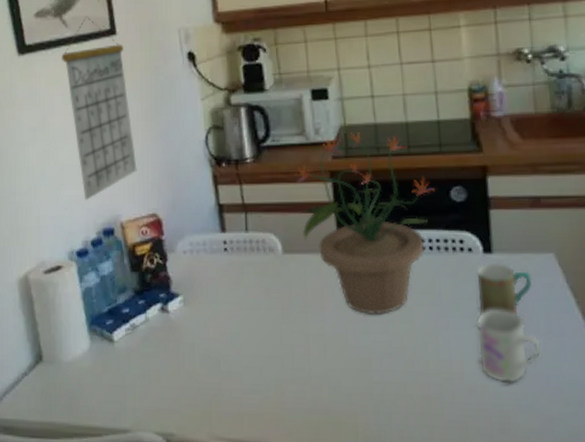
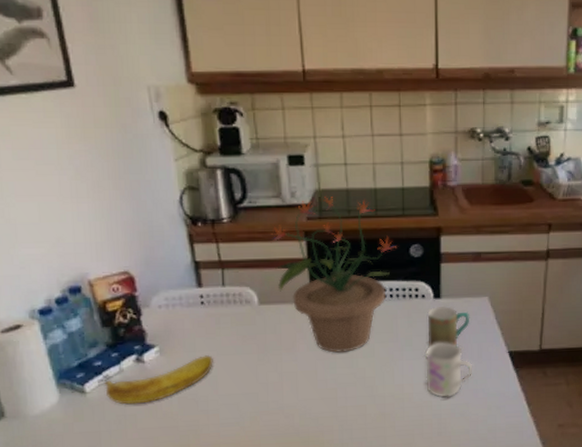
calendar: present [62,16,137,201] -> none [7,64,105,260]
banana: none [131,309,236,359] -> present [104,355,213,405]

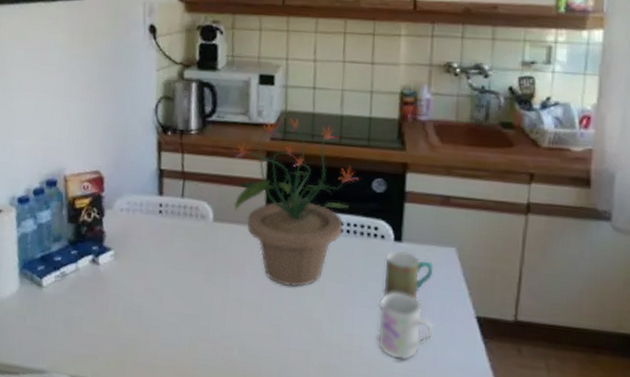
banana: present [104,355,213,405] -> none [60,267,162,308]

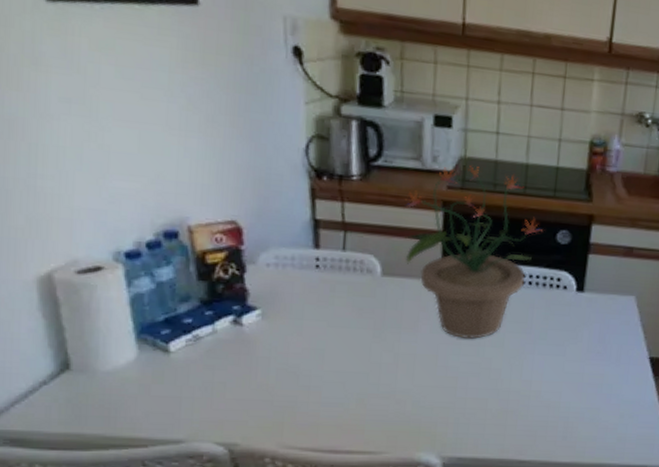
mug: present [378,292,435,361] -> none [556,339,611,401]
mug: present [383,250,434,300] -> none [563,300,613,346]

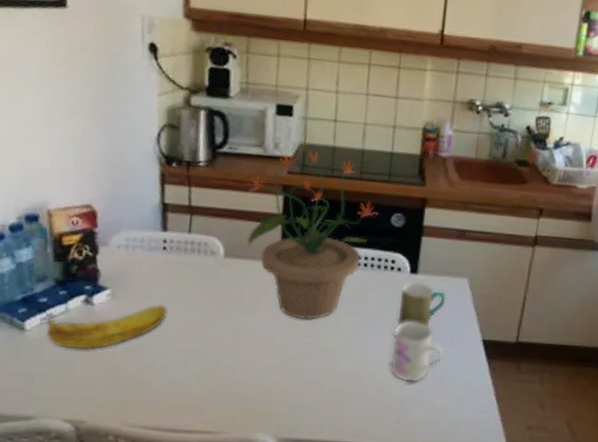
banana: none [193,325,322,371] -> present [46,305,167,349]
mug: none [556,339,611,401] -> present [390,321,444,383]
mug: none [563,300,613,346] -> present [397,282,446,328]

